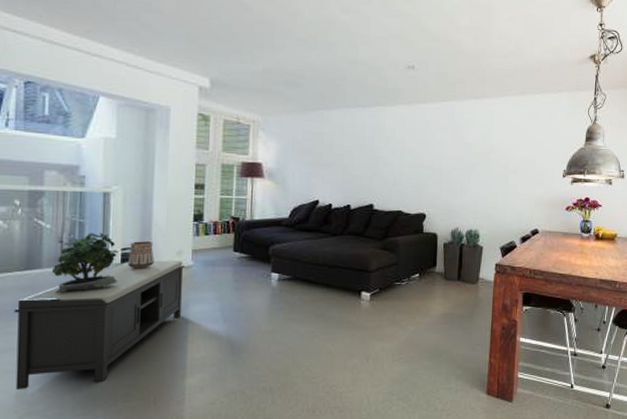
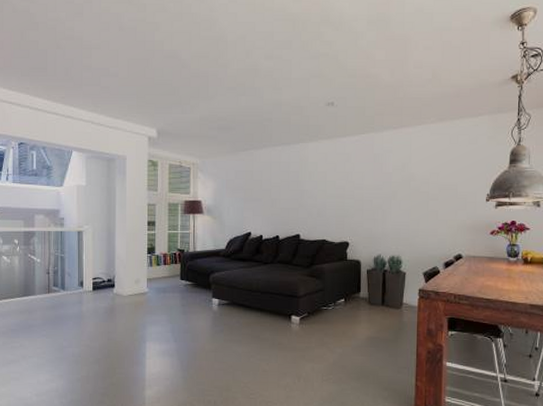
bench: present [14,260,184,389] -> none [16,288,141,394]
potted plant: present [52,230,118,293] -> none [43,263,91,315]
ceramic vessel: present [128,241,154,269] -> none [98,272,118,295]

